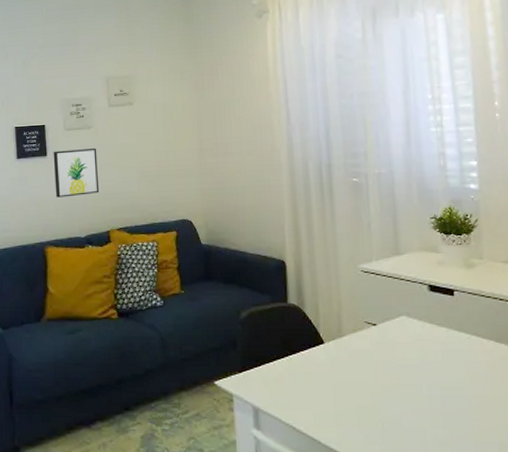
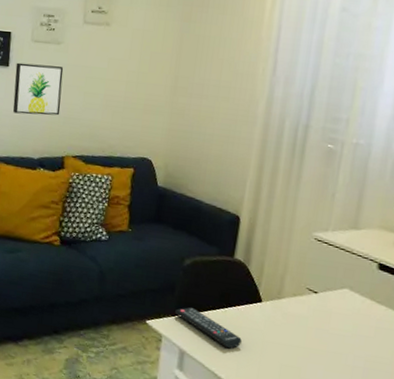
remote control: none [241,361,313,398] -> present [175,307,242,349]

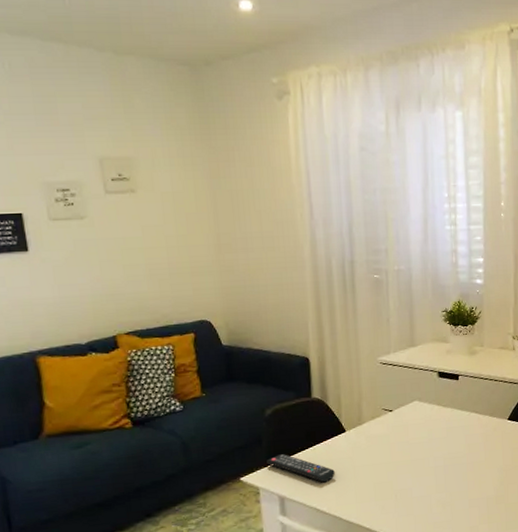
wall art: present [13,62,64,116] -> none [36,243,101,300]

